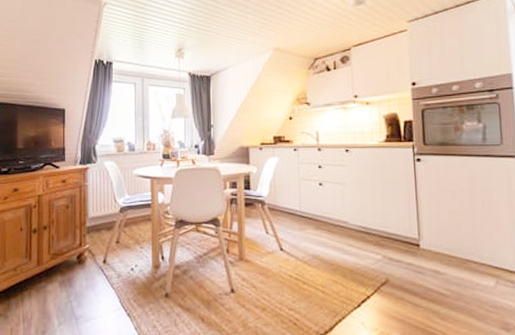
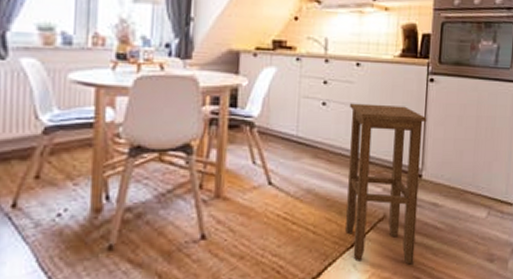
stool: none [344,183,422,327] -> present [345,103,427,265]

